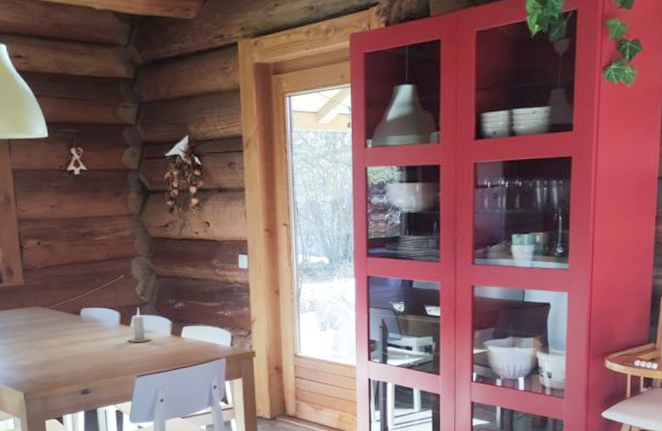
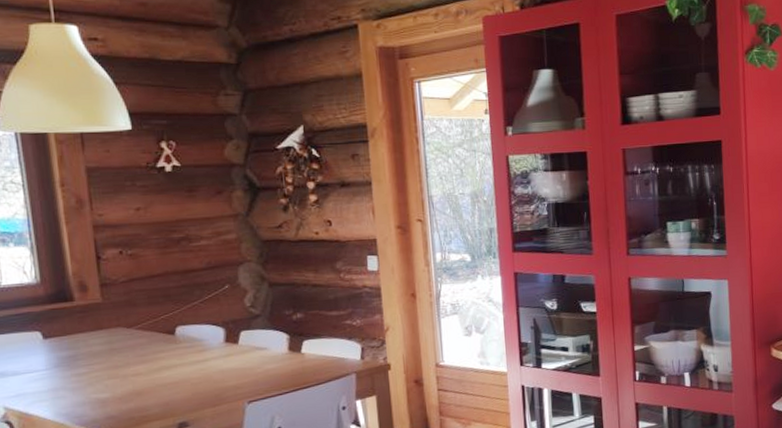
candle: present [128,308,152,343] -> none [236,322,265,363]

